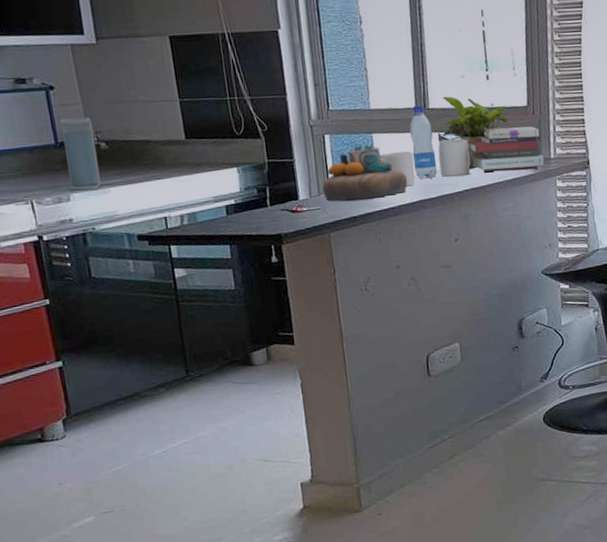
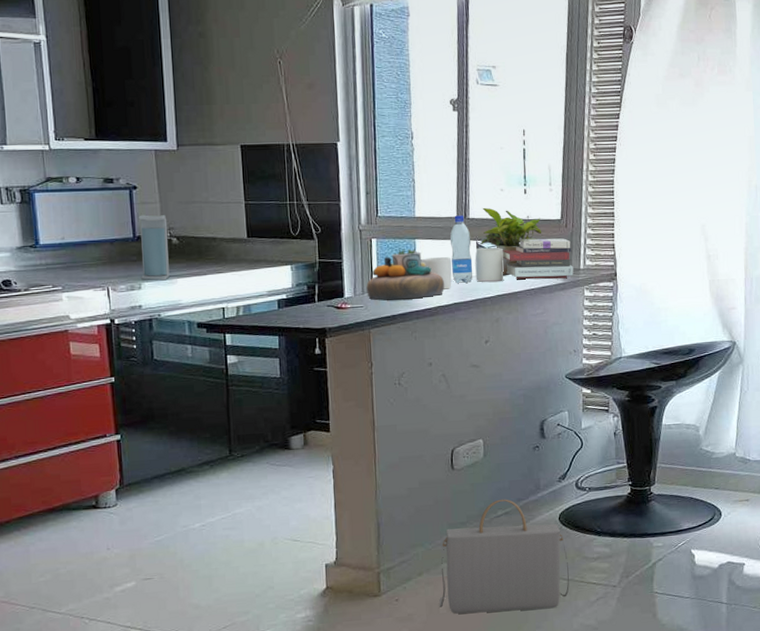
shopping bag: none [423,403,558,524] -> present [439,499,569,614]

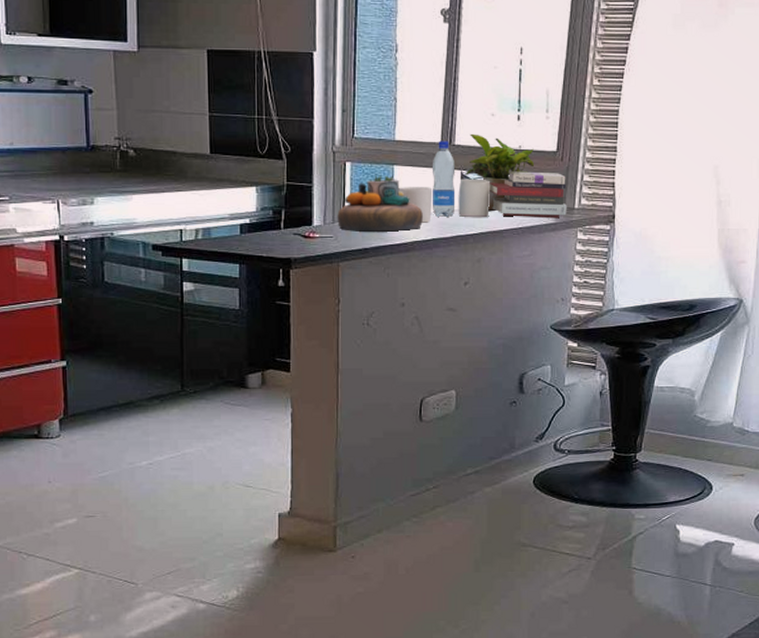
soap dispenser: present [138,214,170,281] -> none [93,122,125,196]
shopping bag: present [439,499,569,614] -> none [398,456,540,578]

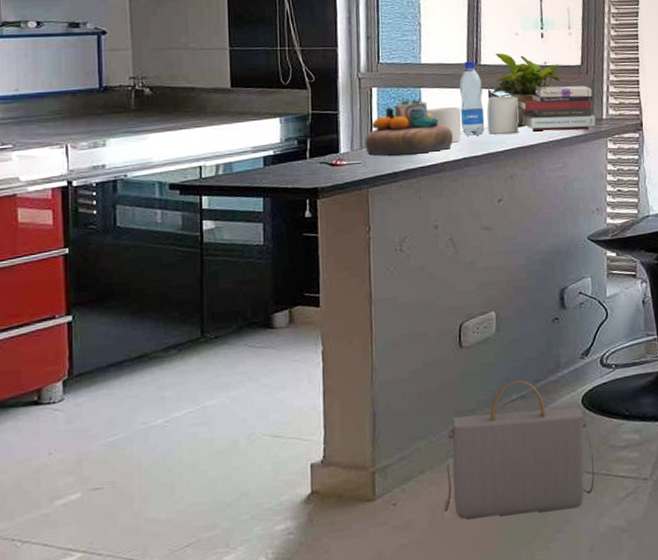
shopping bag: none [398,456,540,578] -> present [444,380,594,519]

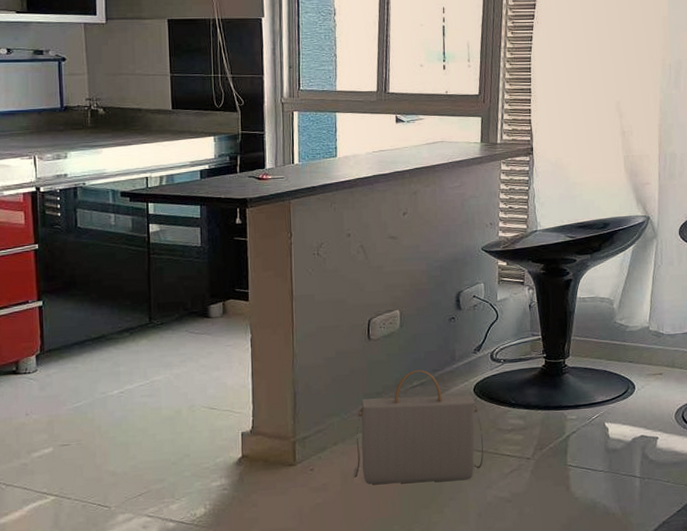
decorative bowl: present [365,98,453,156] -> none [287,121,364,172]
mug: present [427,107,461,143] -> none [341,130,371,162]
bottle: present [460,61,485,136] -> none [370,89,392,157]
mug: present [486,96,520,135] -> none [394,121,423,156]
potted plant: present [492,53,561,128] -> none [399,82,460,150]
books: present [516,86,596,132] -> none [420,113,491,154]

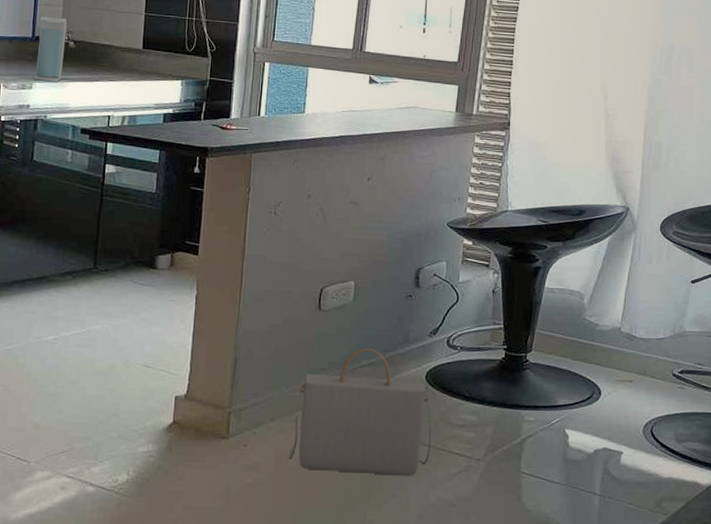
soap dispenser: none [66,86,95,150] -> present [33,16,68,83]

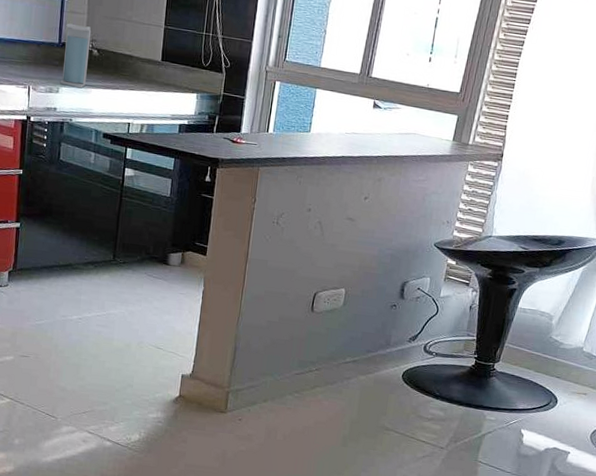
shopping bag: present [289,348,431,476] -> none [277,347,403,456]

